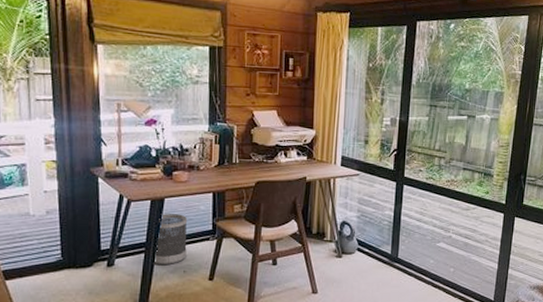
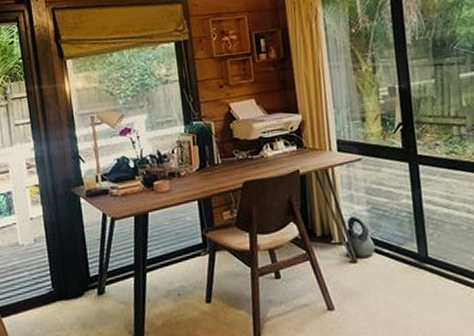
wastebasket: present [153,214,188,264] -> none [145,228,179,288]

